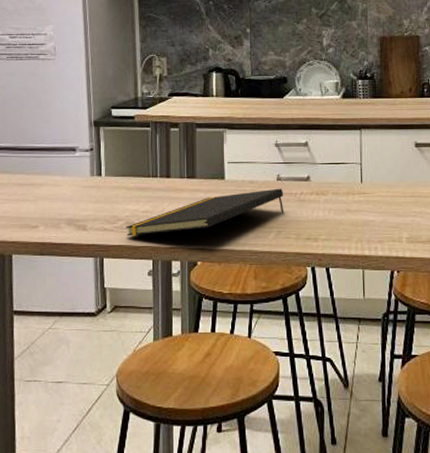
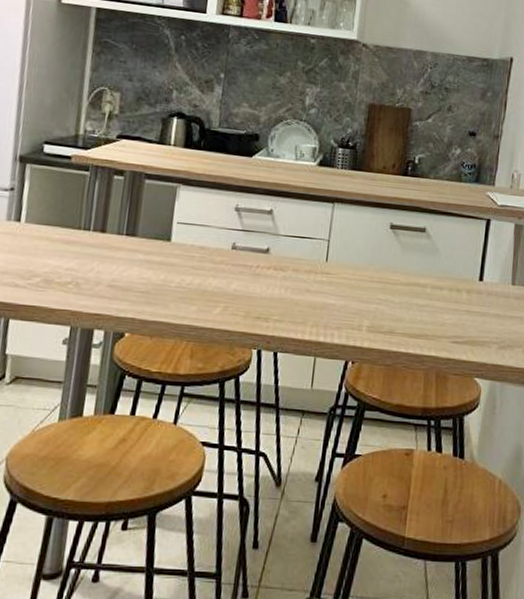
notepad: present [125,188,284,236] -> none [42,258,238,297]

